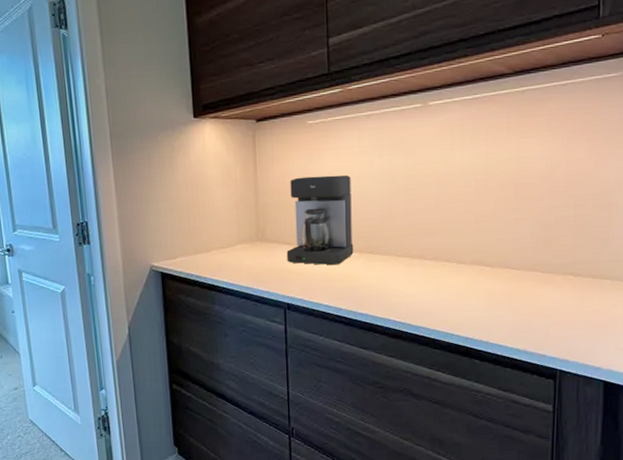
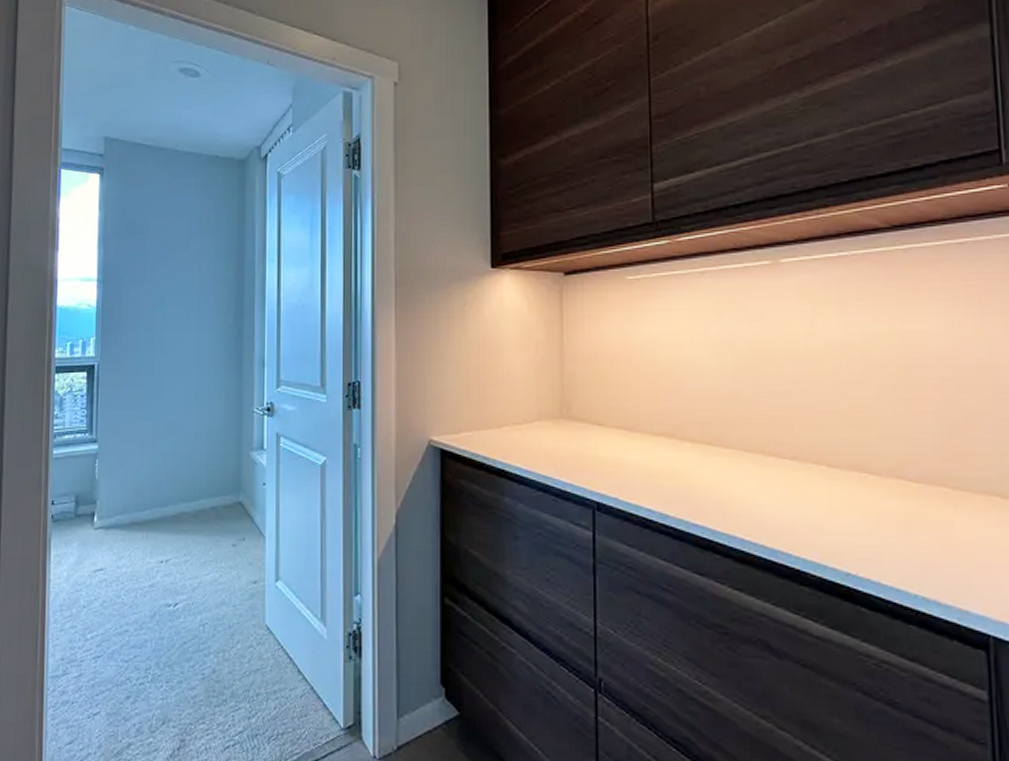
coffee maker: present [286,174,354,266] -> none [597,342,685,457]

